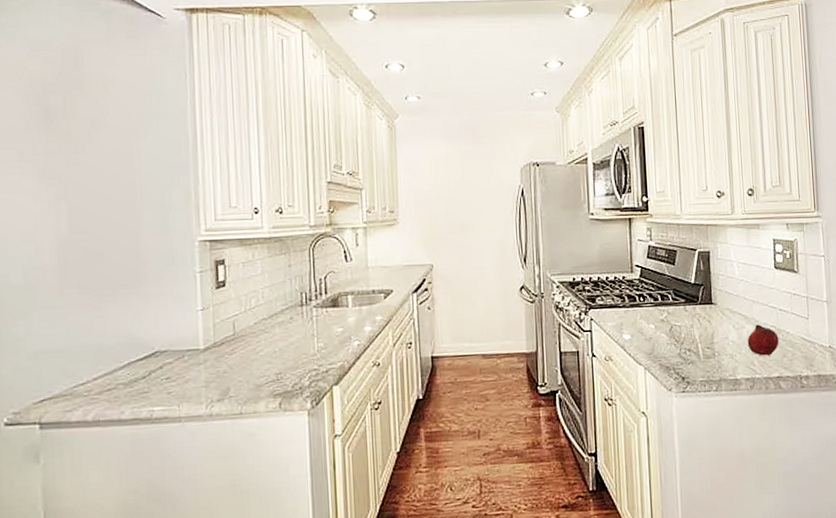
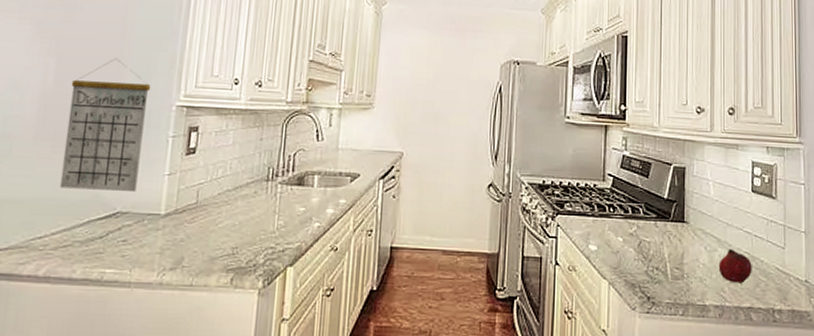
calendar: none [87,198,172,334] -> present [59,57,151,193]

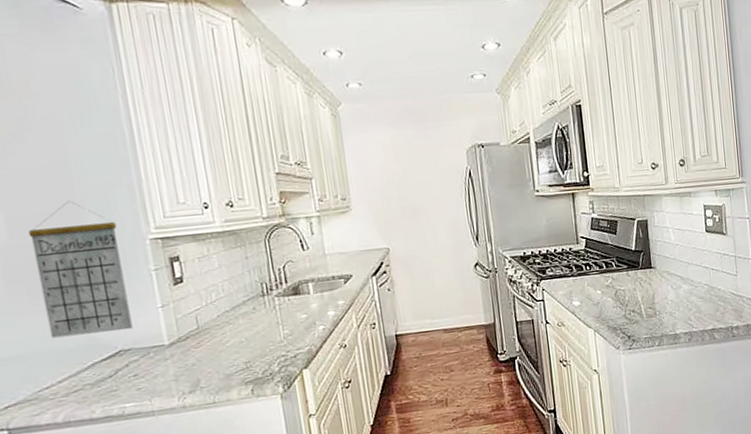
fruit: present [718,249,752,284] -> none [684,283,712,312]

